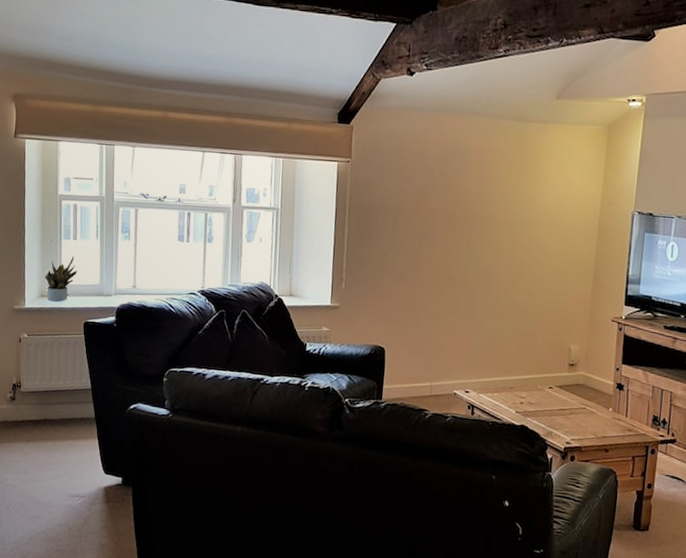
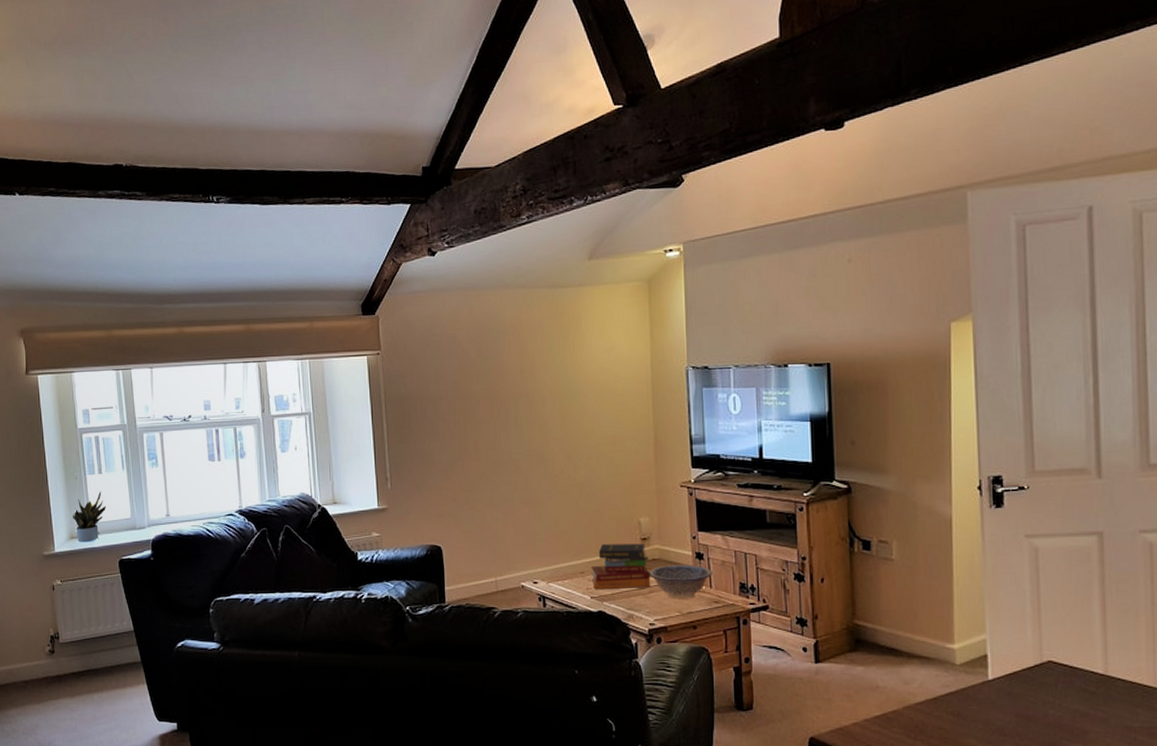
books: none [519,365,574,409] -> present [591,543,651,589]
decorative bowl: none [571,391,630,425] -> present [648,565,712,599]

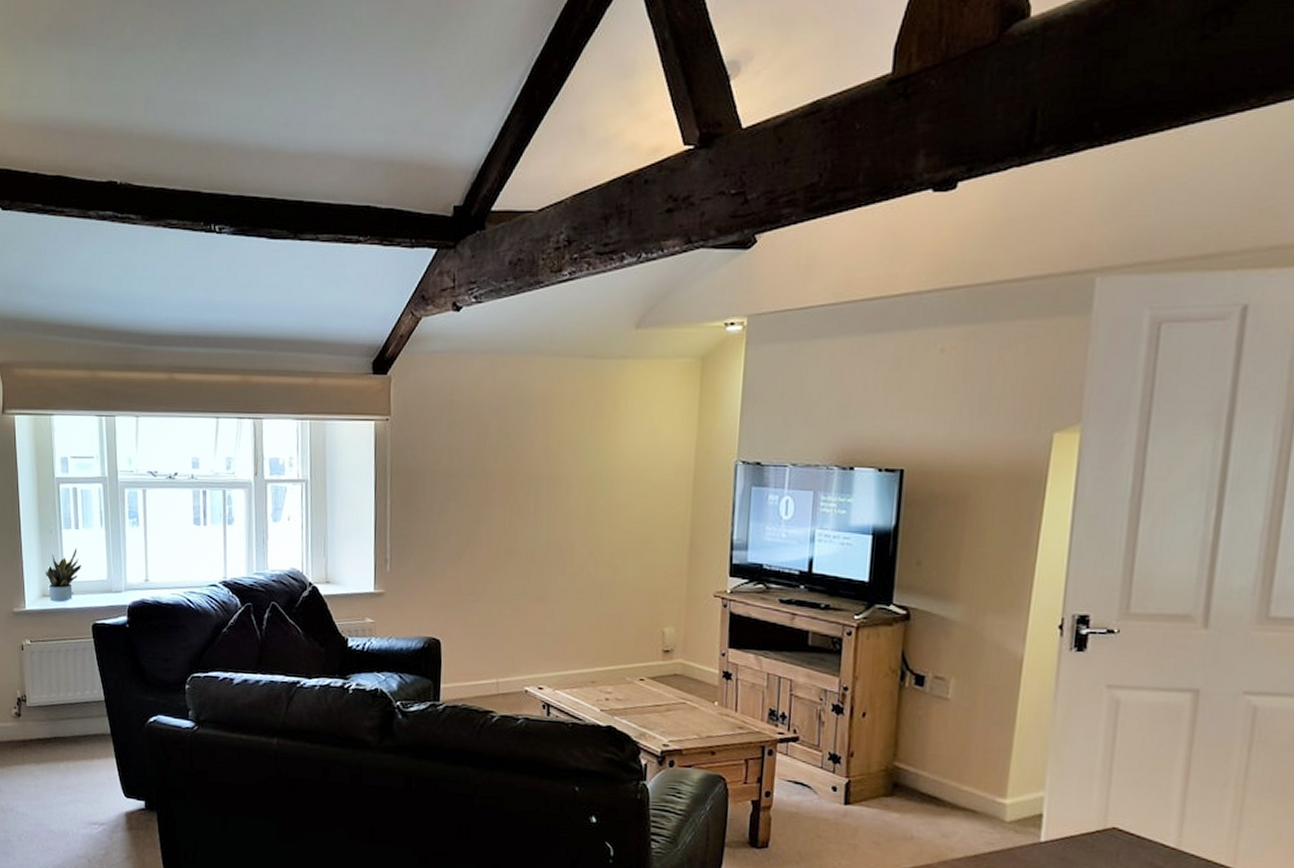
books: present [591,543,651,589] -> none [603,653,670,705]
decorative bowl: present [648,565,712,599] -> none [667,682,740,722]

